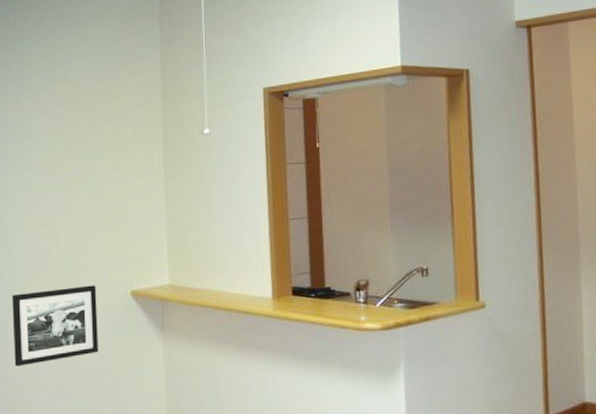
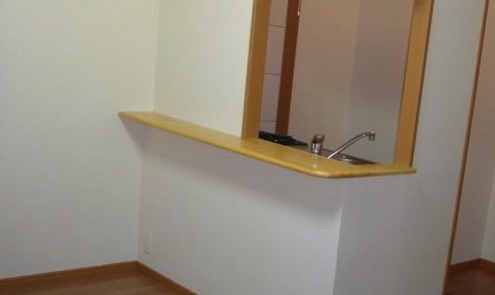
picture frame: present [12,285,99,367] -> none [7,98,88,161]

